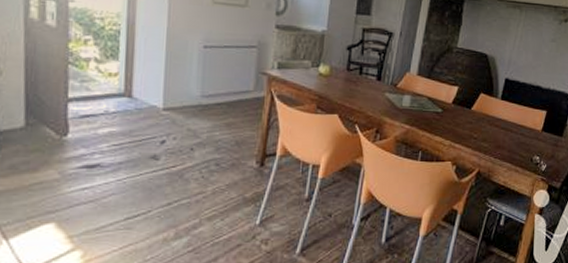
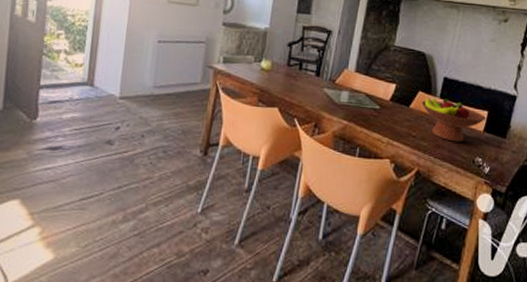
fruit bowl: none [483,99,545,142] -> present [421,97,486,142]

